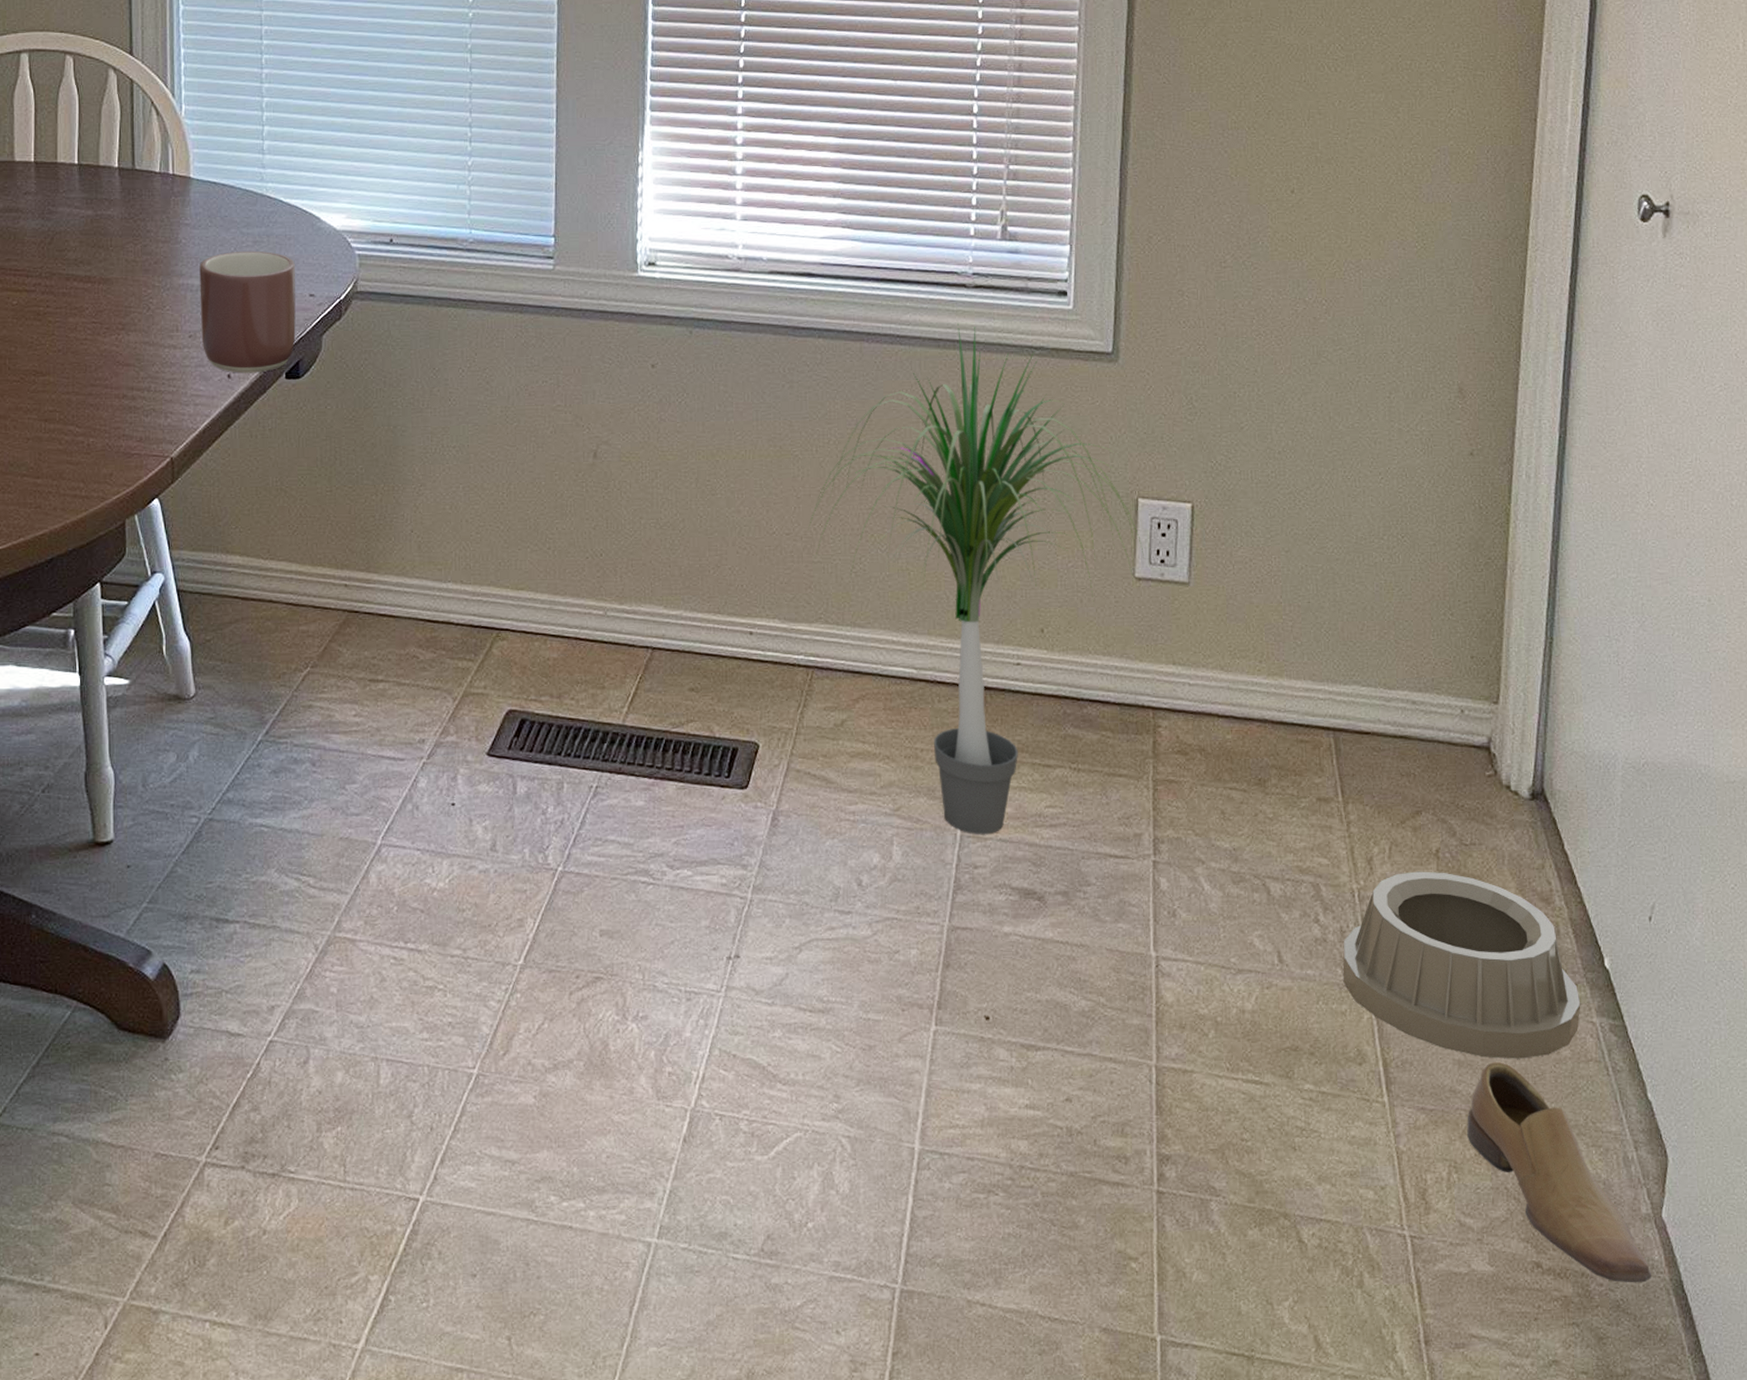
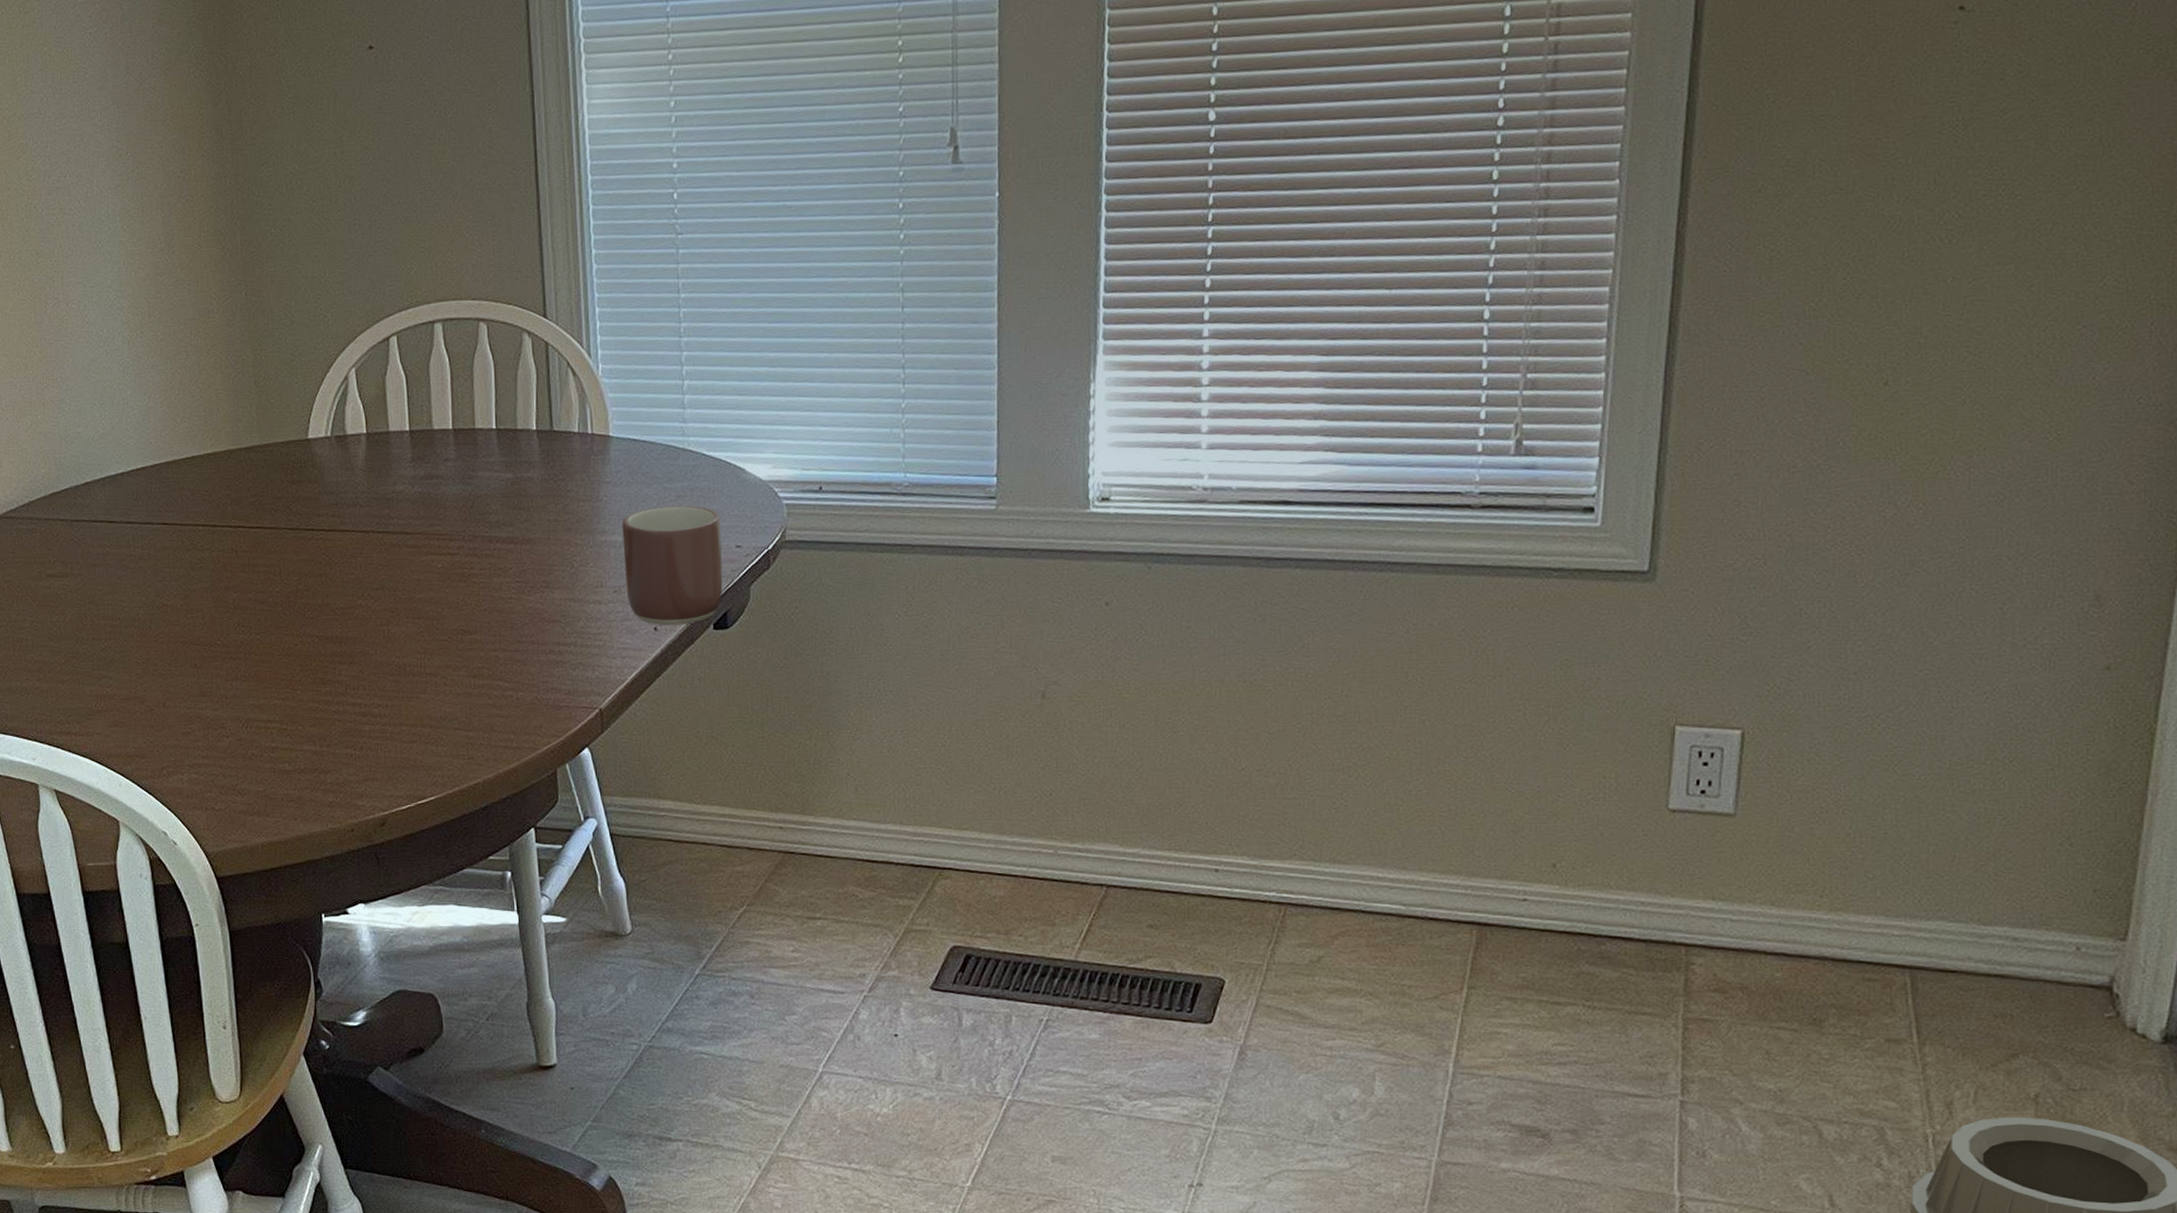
potted plant: present [807,323,1144,834] -> none [1280,547,1681,1071]

